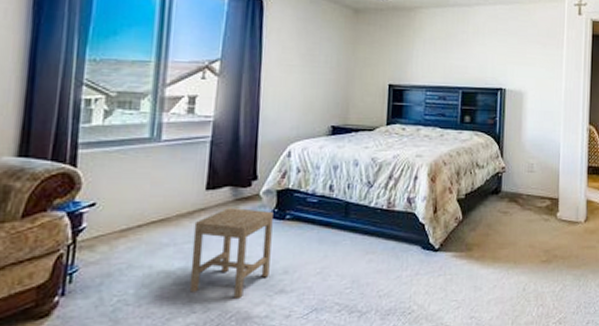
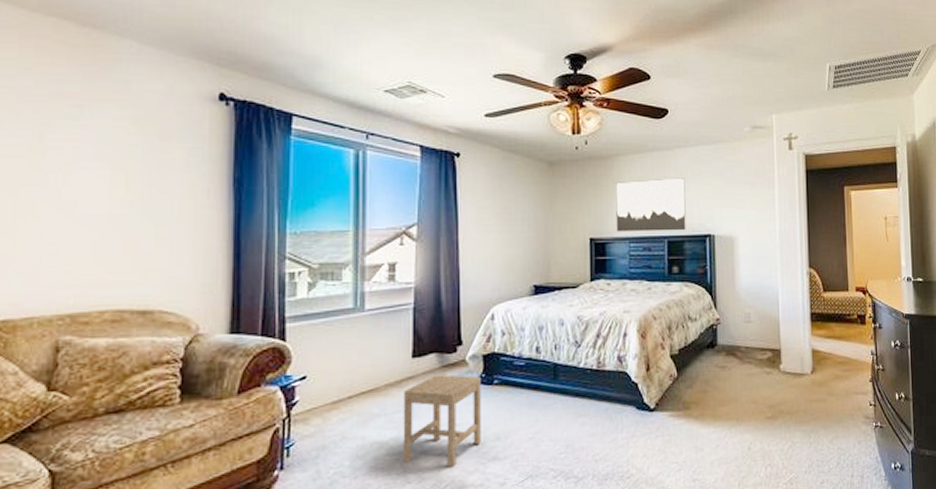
wall art: none [414,33,482,83] -> present [616,178,686,232]

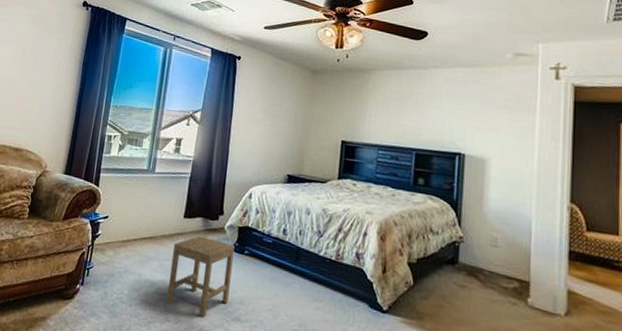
wall art: present [616,178,686,232] -> none [367,93,439,146]

